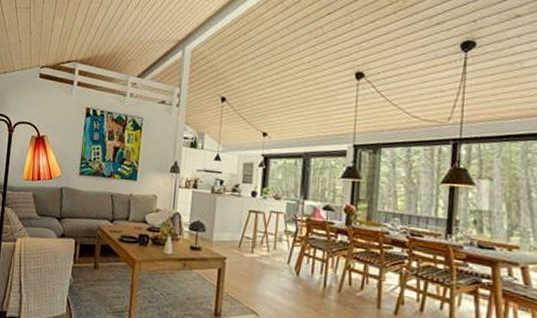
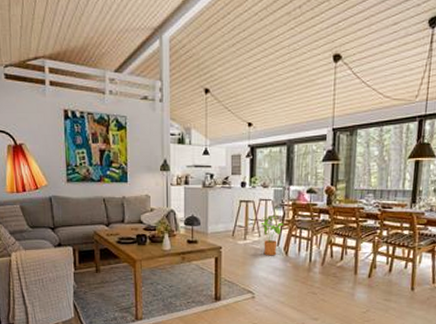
house plant: none [270,230,297,275] -> present [261,216,285,256]

